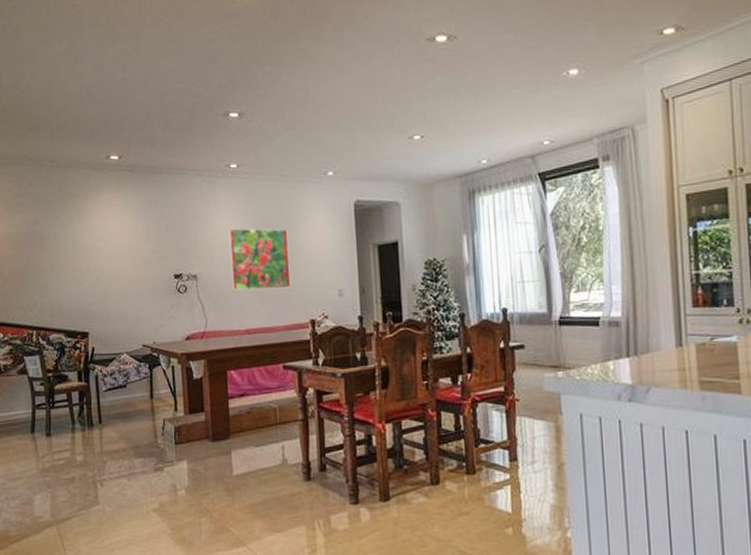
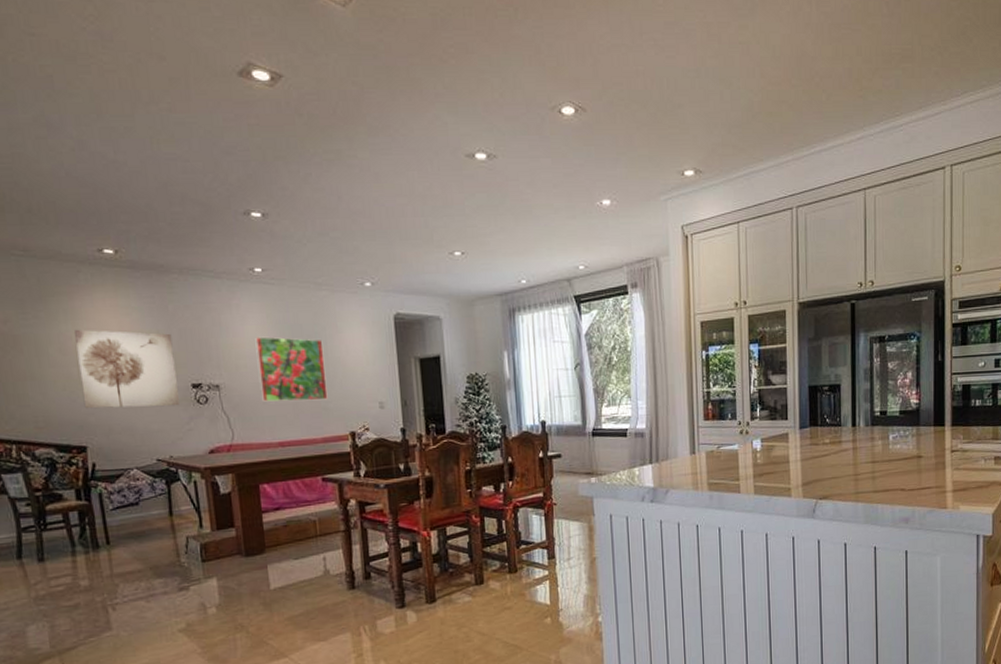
wall art: none [85,227,163,299] -> present [75,329,179,409]

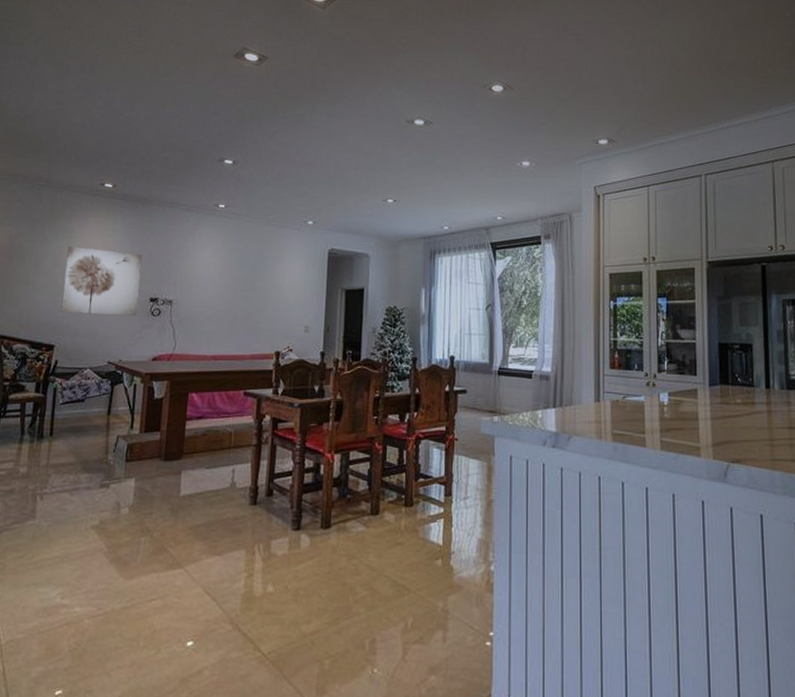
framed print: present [255,336,328,402] -> none [204,261,265,321]

